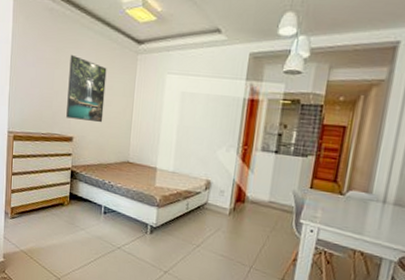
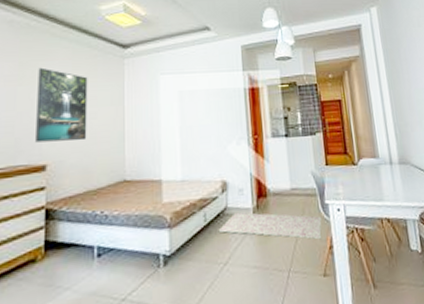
rug: none [196,208,293,251] -> present [218,212,322,240]

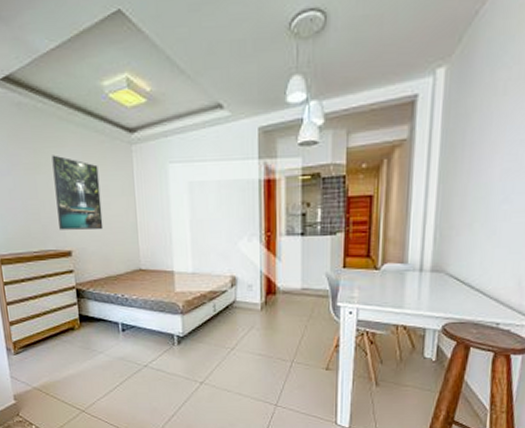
rug: present [218,212,322,240] -> none [226,306,331,338]

